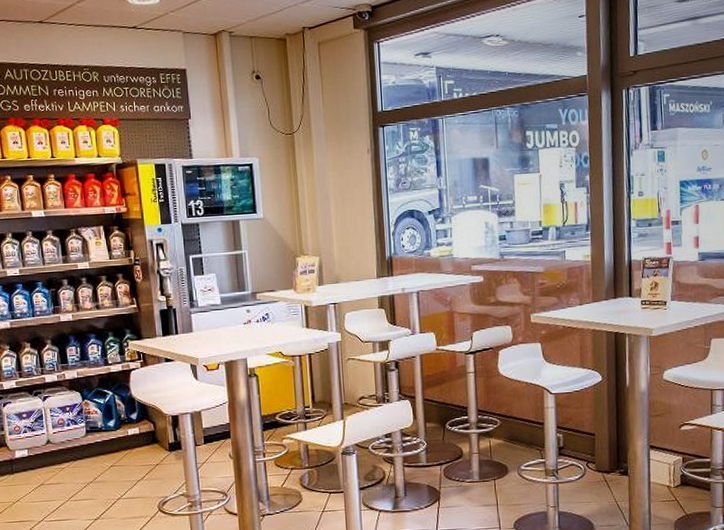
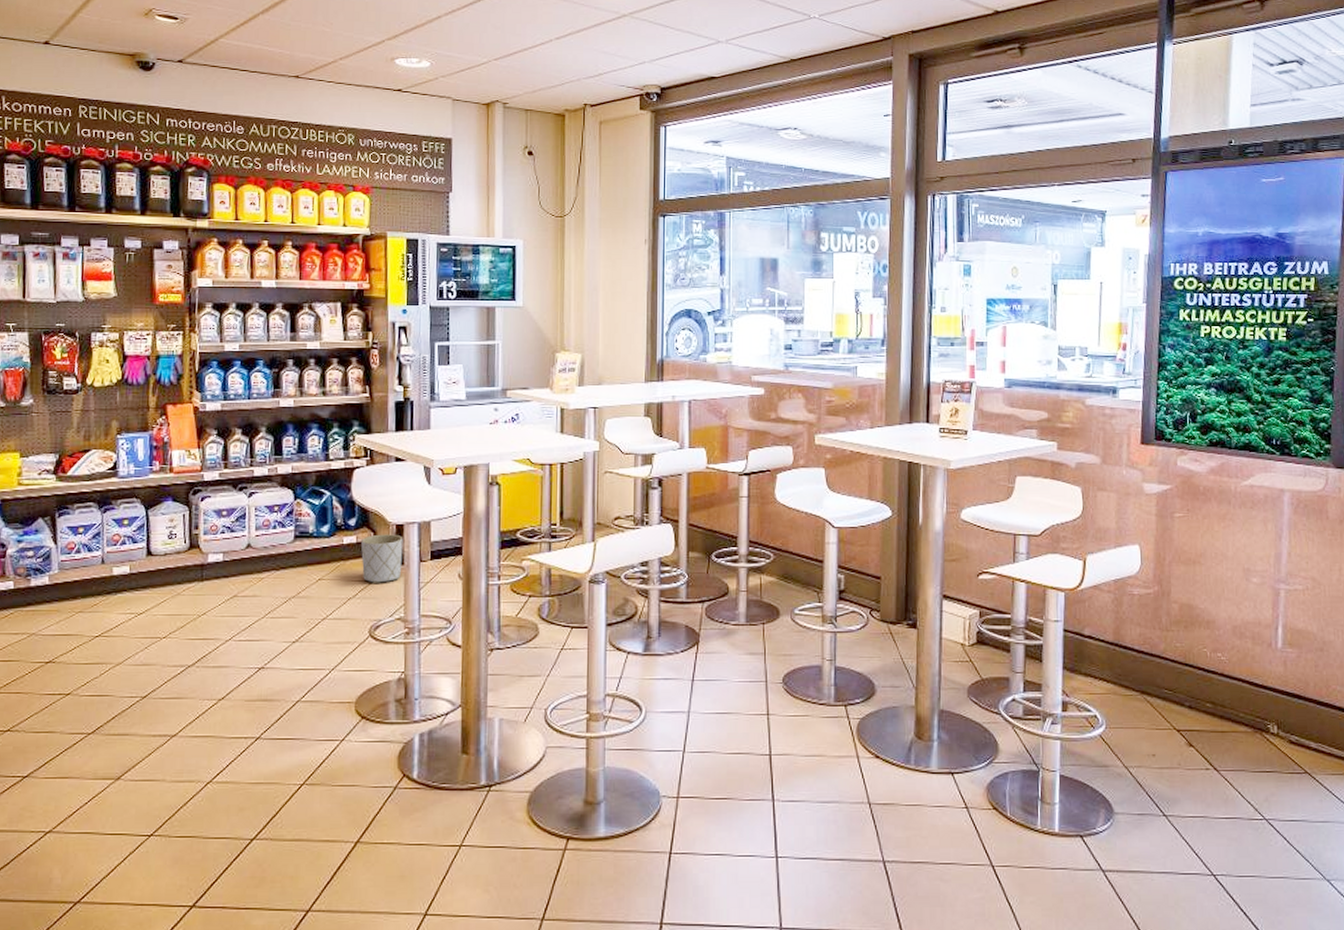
planter: none [144,424,180,468] -> present [361,534,403,585]

